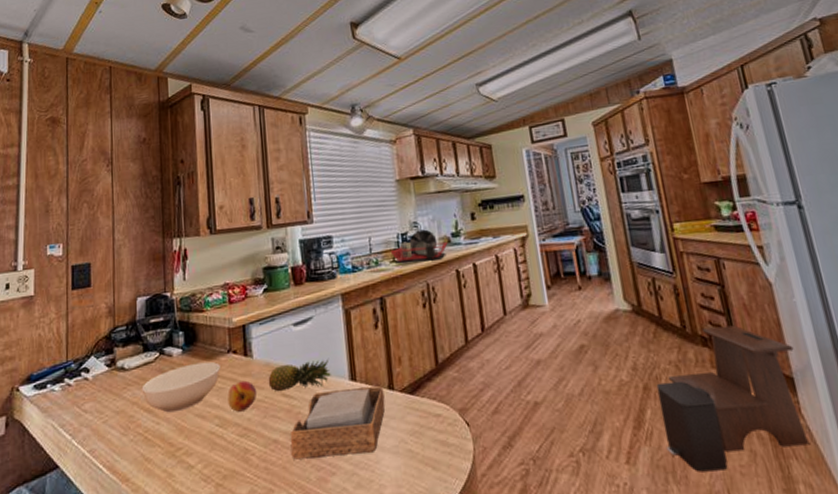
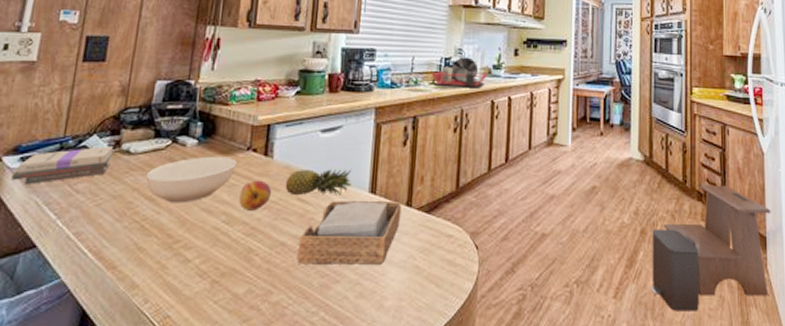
books: none [29,365,111,410] -> present [11,146,114,184]

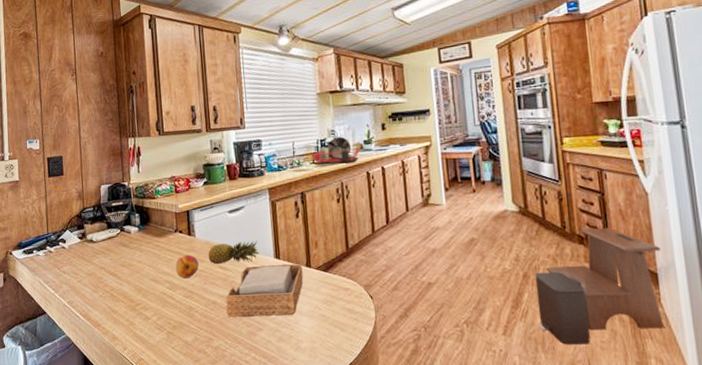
books: present [11,146,114,184] -> none [20,237,82,269]
bowl: present [146,156,237,204] -> none [107,238,169,277]

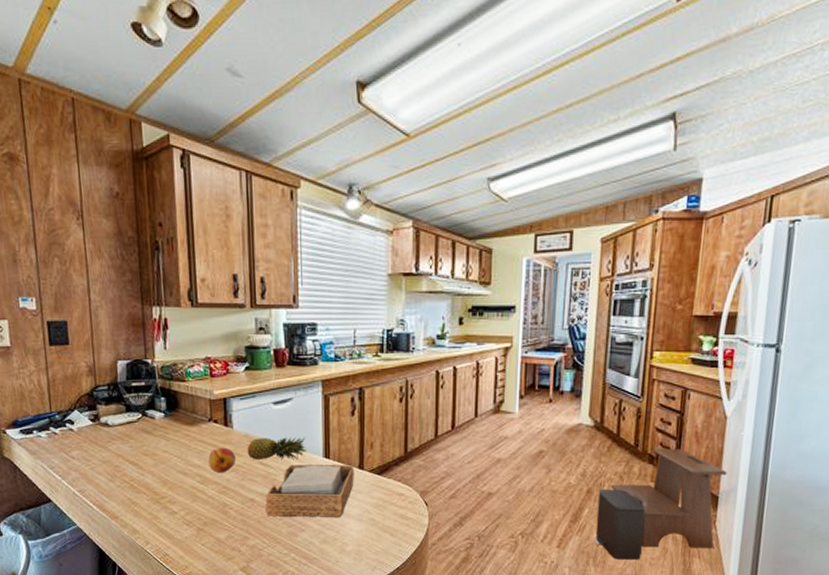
dish rack: present [310,136,361,165] -> none [374,328,432,359]

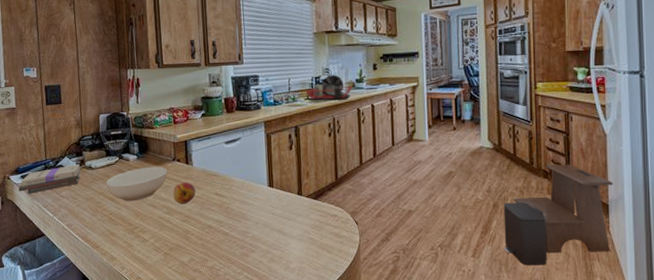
books: none [17,420,95,452] -> present [18,164,81,194]
bowl: none [126,427,202,467] -> present [106,166,167,202]
fruit: present [247,436,308,461] -> none [204,169,255,192]
napkin holder: present [265,464,354,517] -> none [221,192,295,240]
dish rack: none [374,328,432,359] -> present [305,75,353,101]

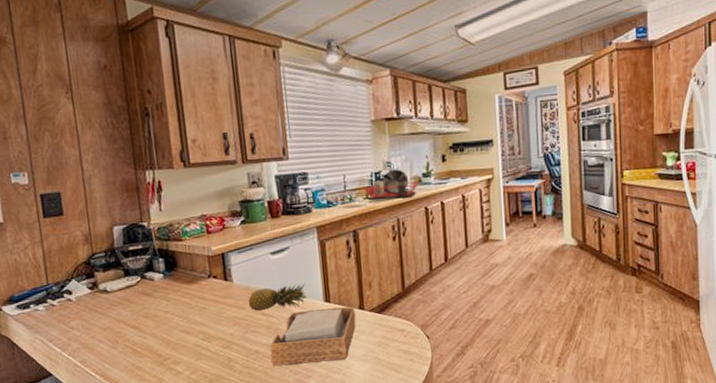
books: present [18,164,81,194] -> none [14,288,94,327]
bowl: present [106,166,167,202] -> none [126,285,202,329]
fruit: present [173,182,196,204] -> none [210,301,239,328]
fruit: none [204,169,255,192] -> present [248,282,308,312]
napkin holder: none [221,192,295,240] -> present [269,307,356,366]
pedal bin: present [503,202,547,266] -> none [589,303,636,372]
step stool: present [514,164,613,254] -> none [600,259,704,357]

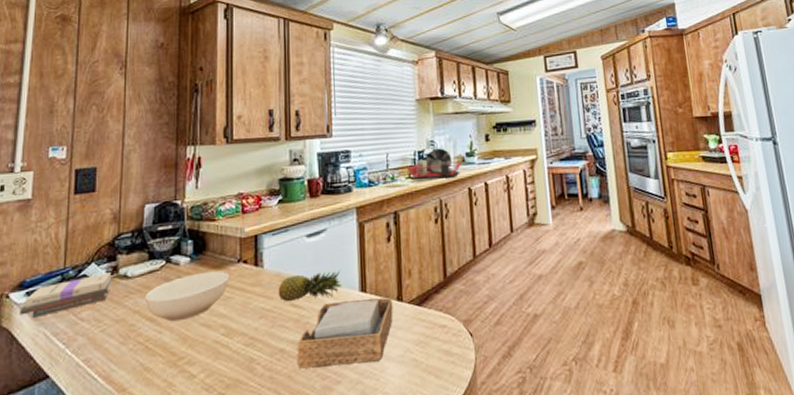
books: none [14,288,94,327] -> present [20,272,112,317]
bowl: none [126,285,202,329] -> present [145,270,229,322]

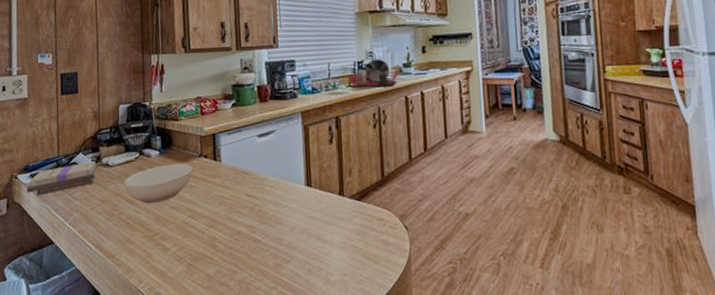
fruit: present [278,269,343,302] -> none [234,166,291,192]
napkin holder: present [297,297,393,369] -> none [252,192,336,248]

